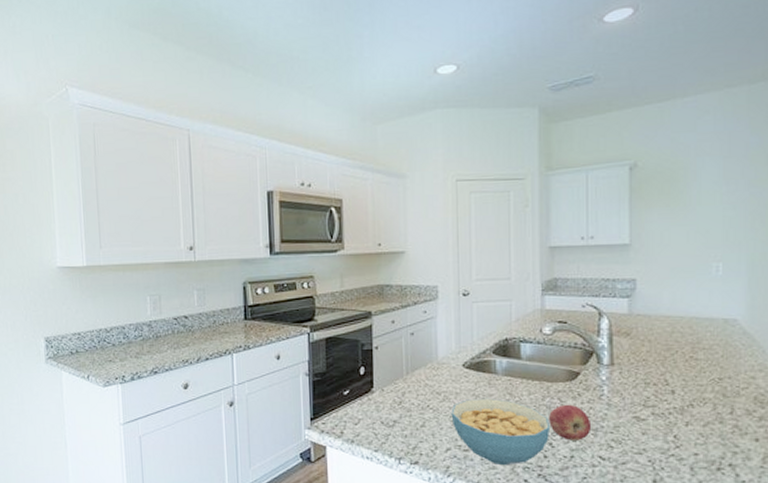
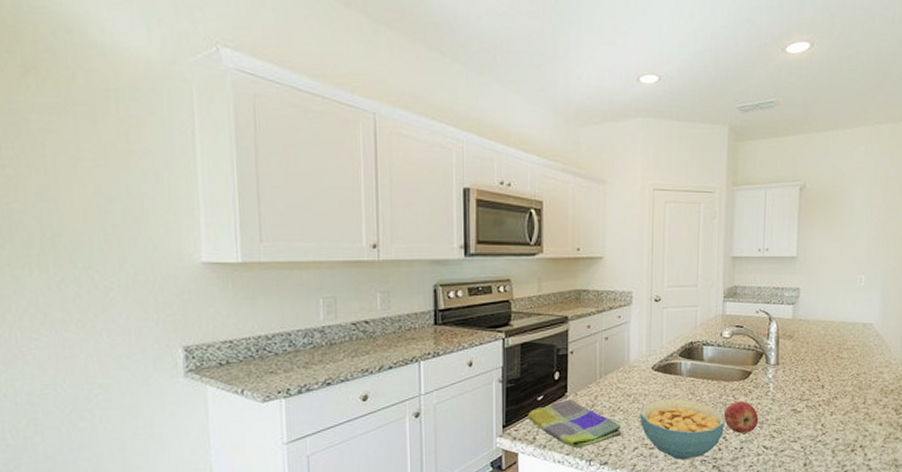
dish towel: none [334,395,433,444] -> present [527,399,622,447]

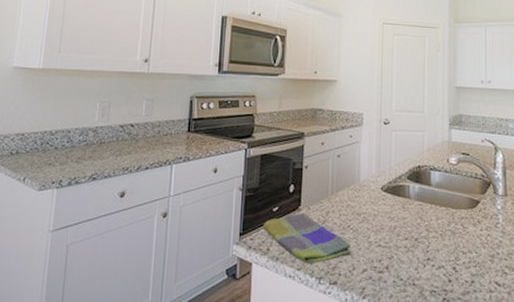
cereal bowl: present [639,398,724,460] -> none [369,221,453,289]
apple: present [724,400,759,434] -> none [453,230,489,266]

